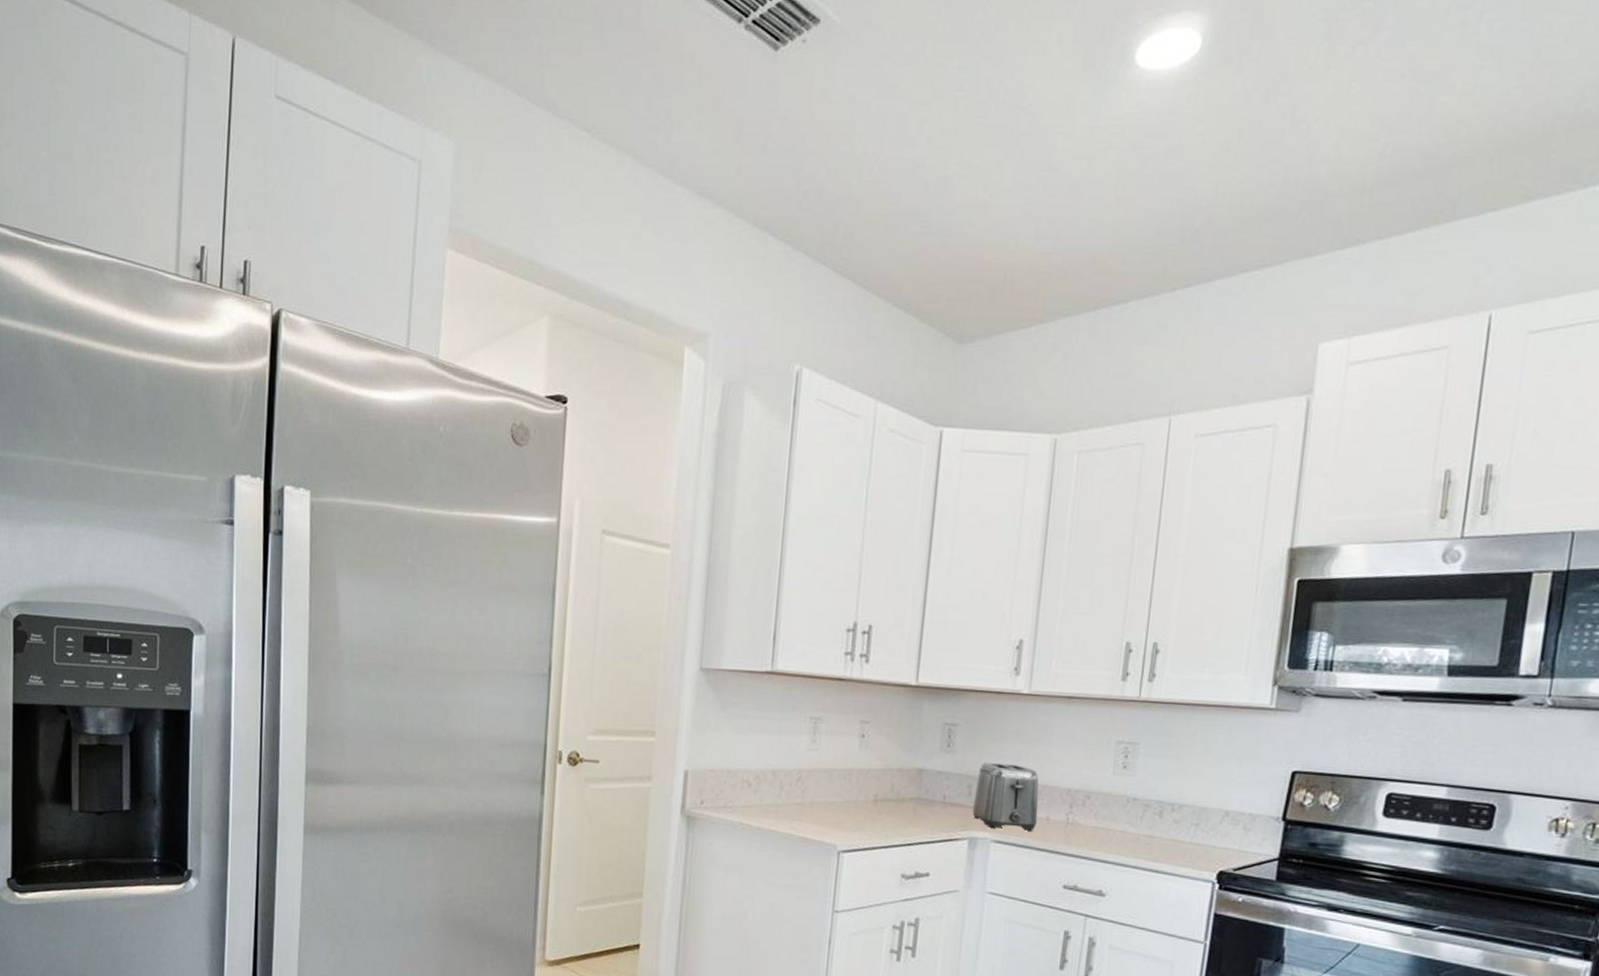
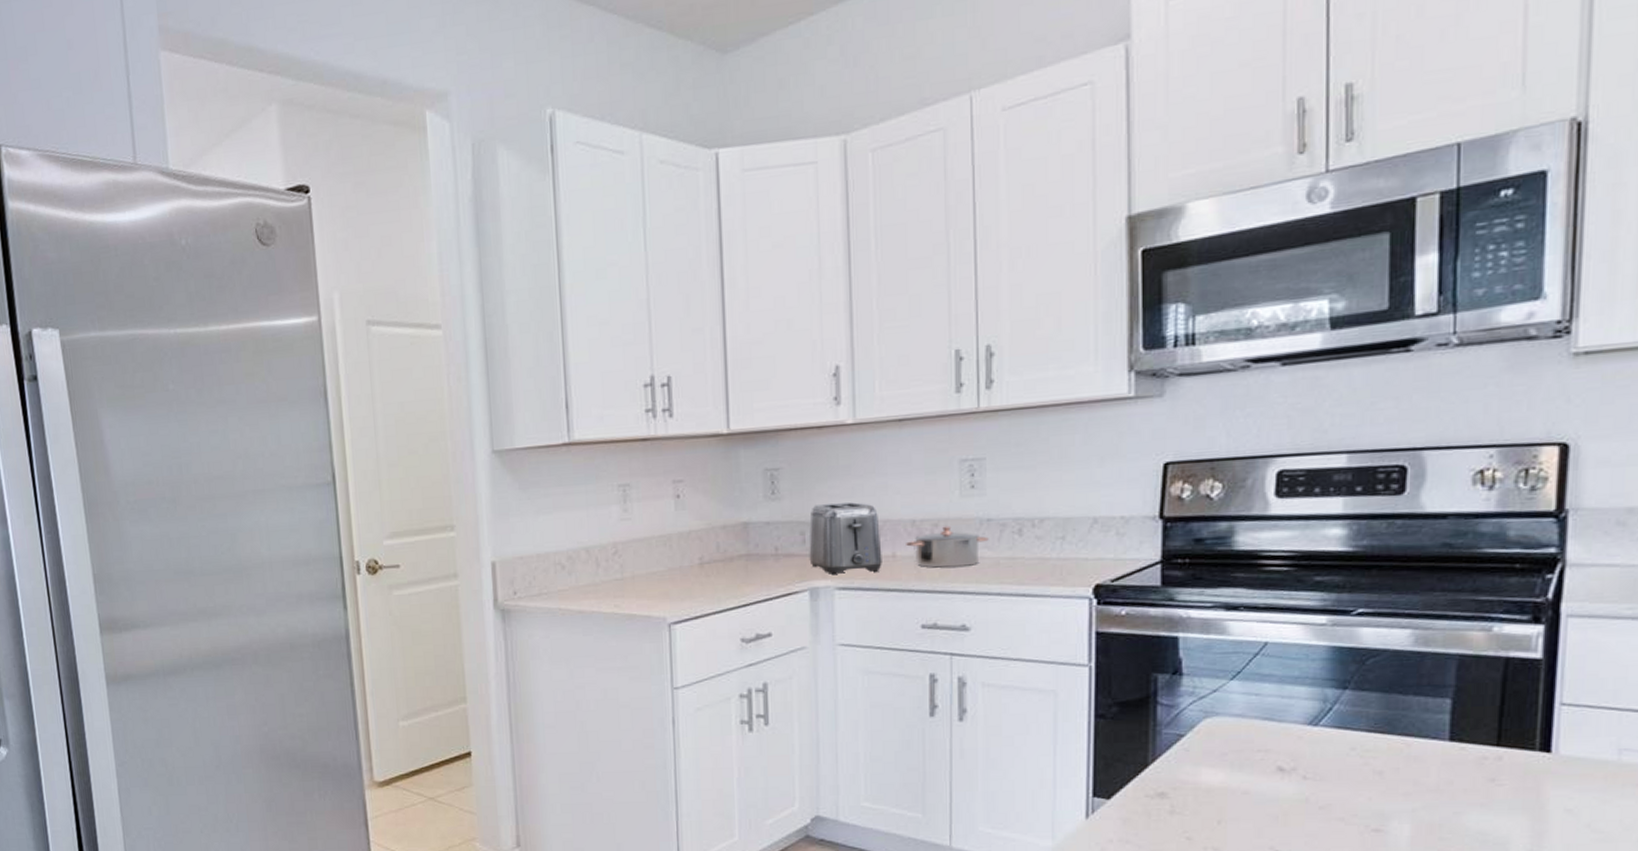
cooking pot: none [1060,798,1133,838] -> present [906,526,989,568]

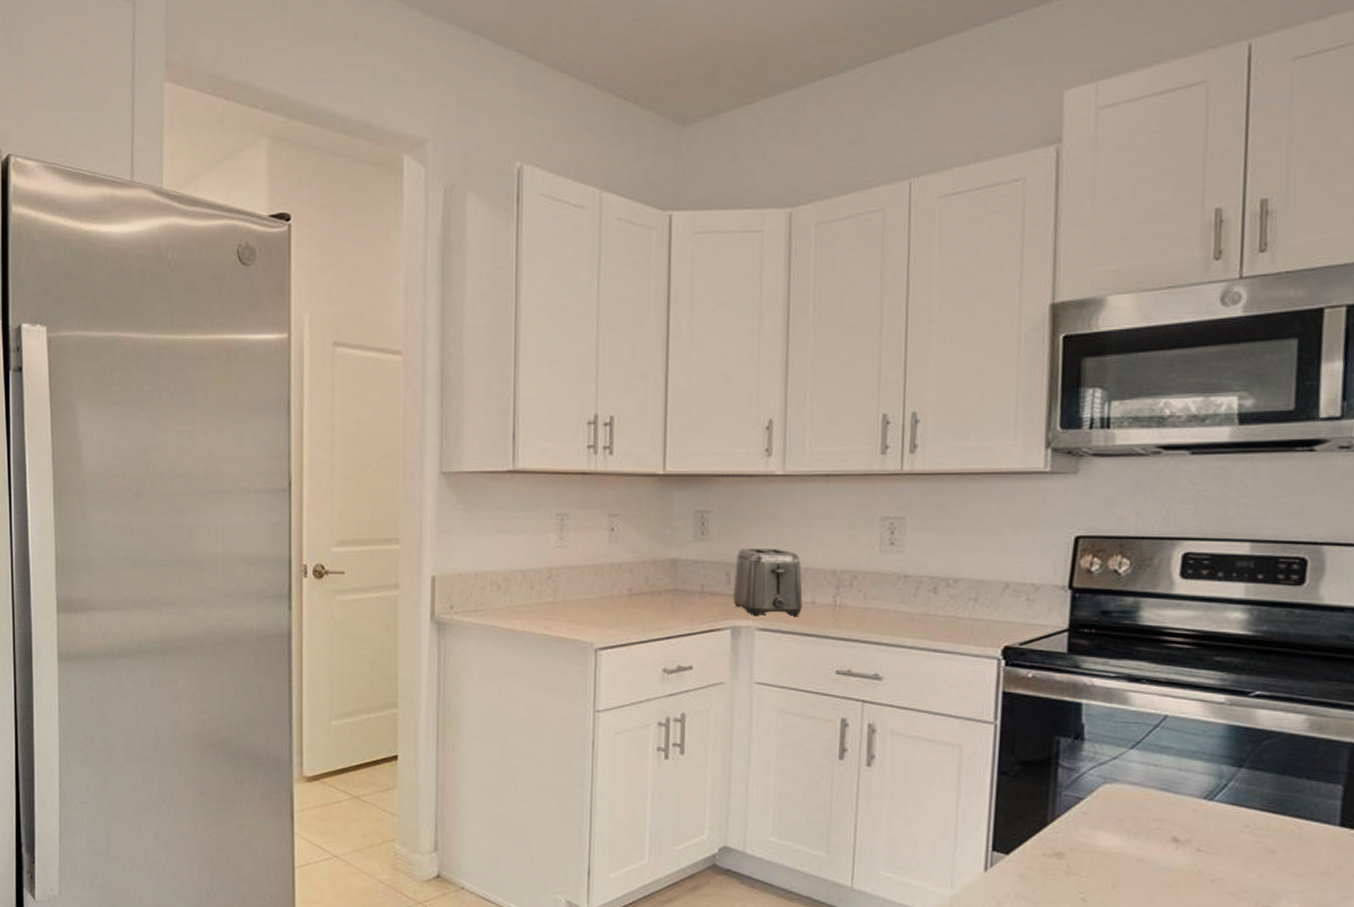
cooking pot: present [906,526,989,568] -> none [826,578,905,618]

